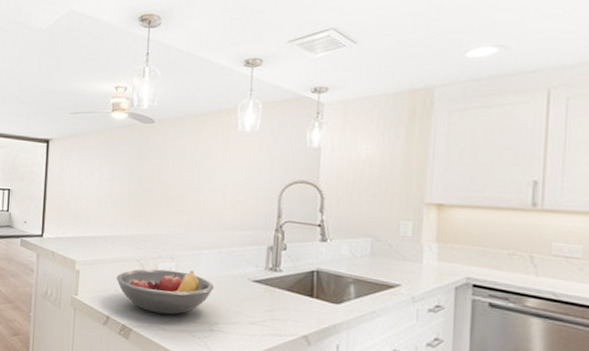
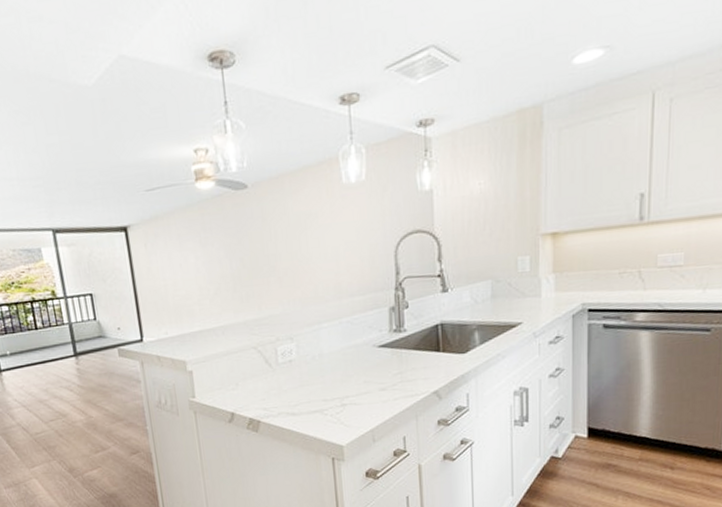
fruit bowl: present [116,268,215,315] -> none [234,347,340,400]

